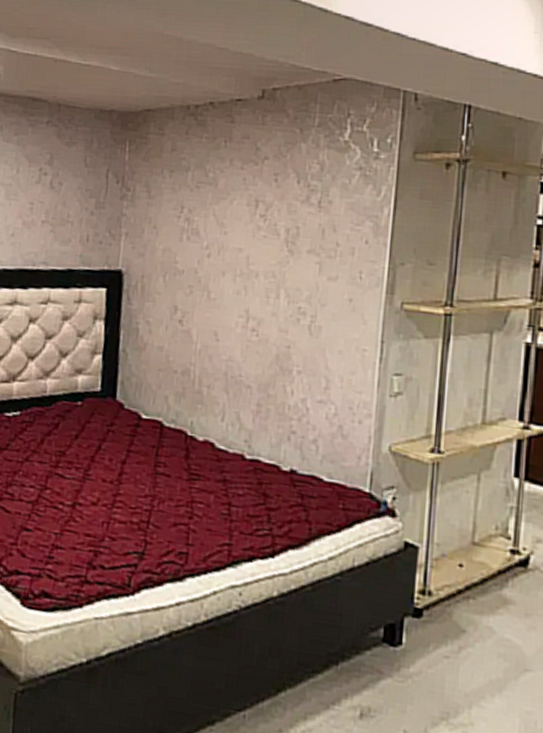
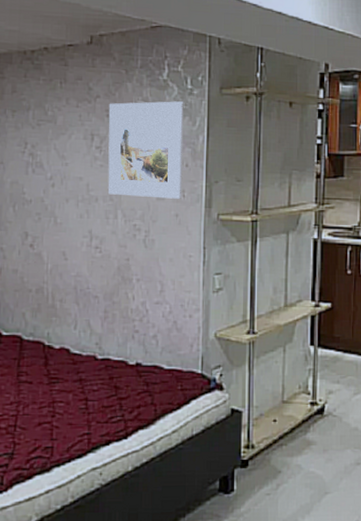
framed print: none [271,165,368,281] -> present [108,101,184,199]

